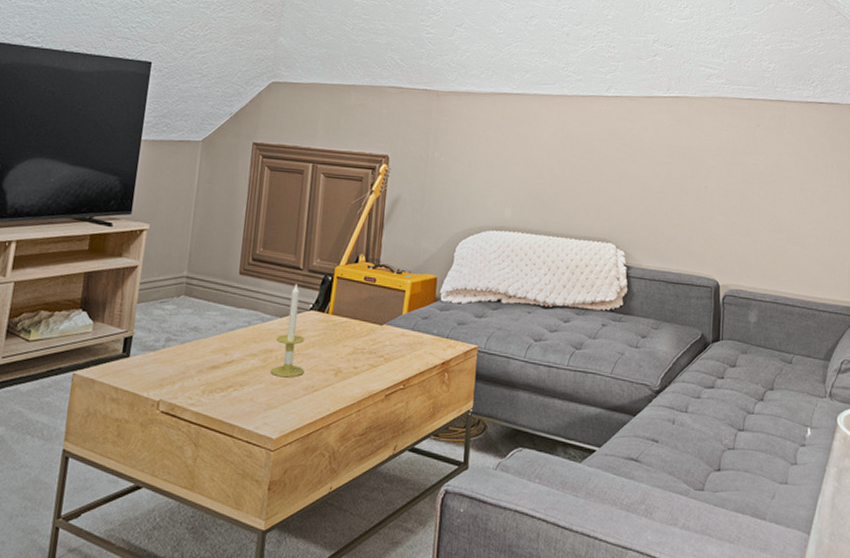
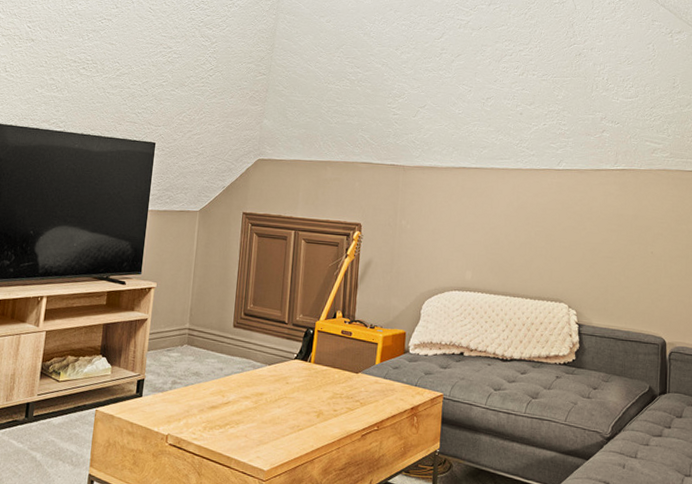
candle: present [270,283,305,378] -> none [261,336,291,418]

